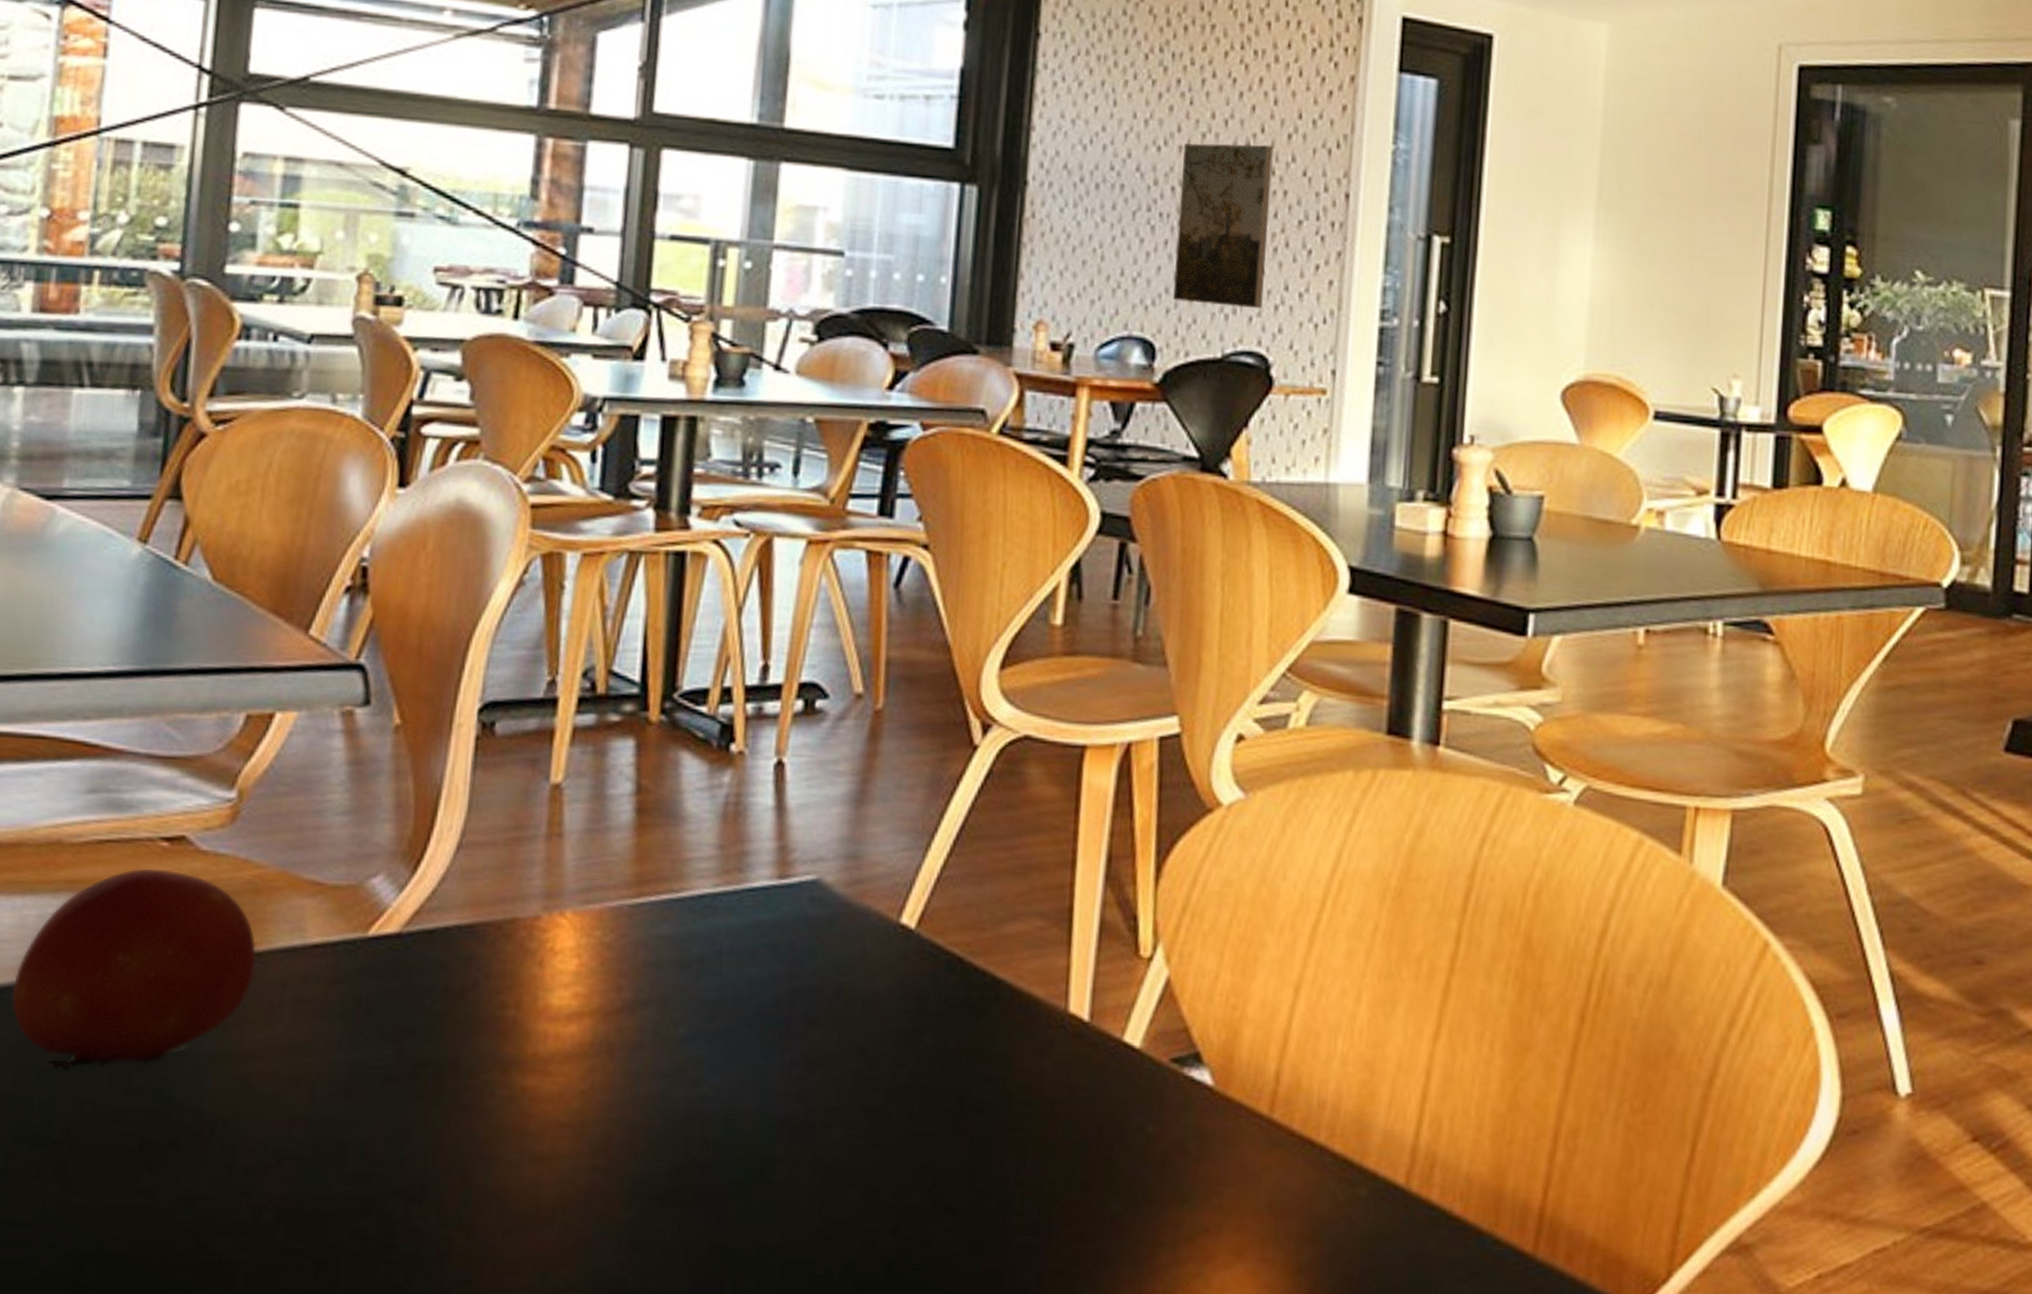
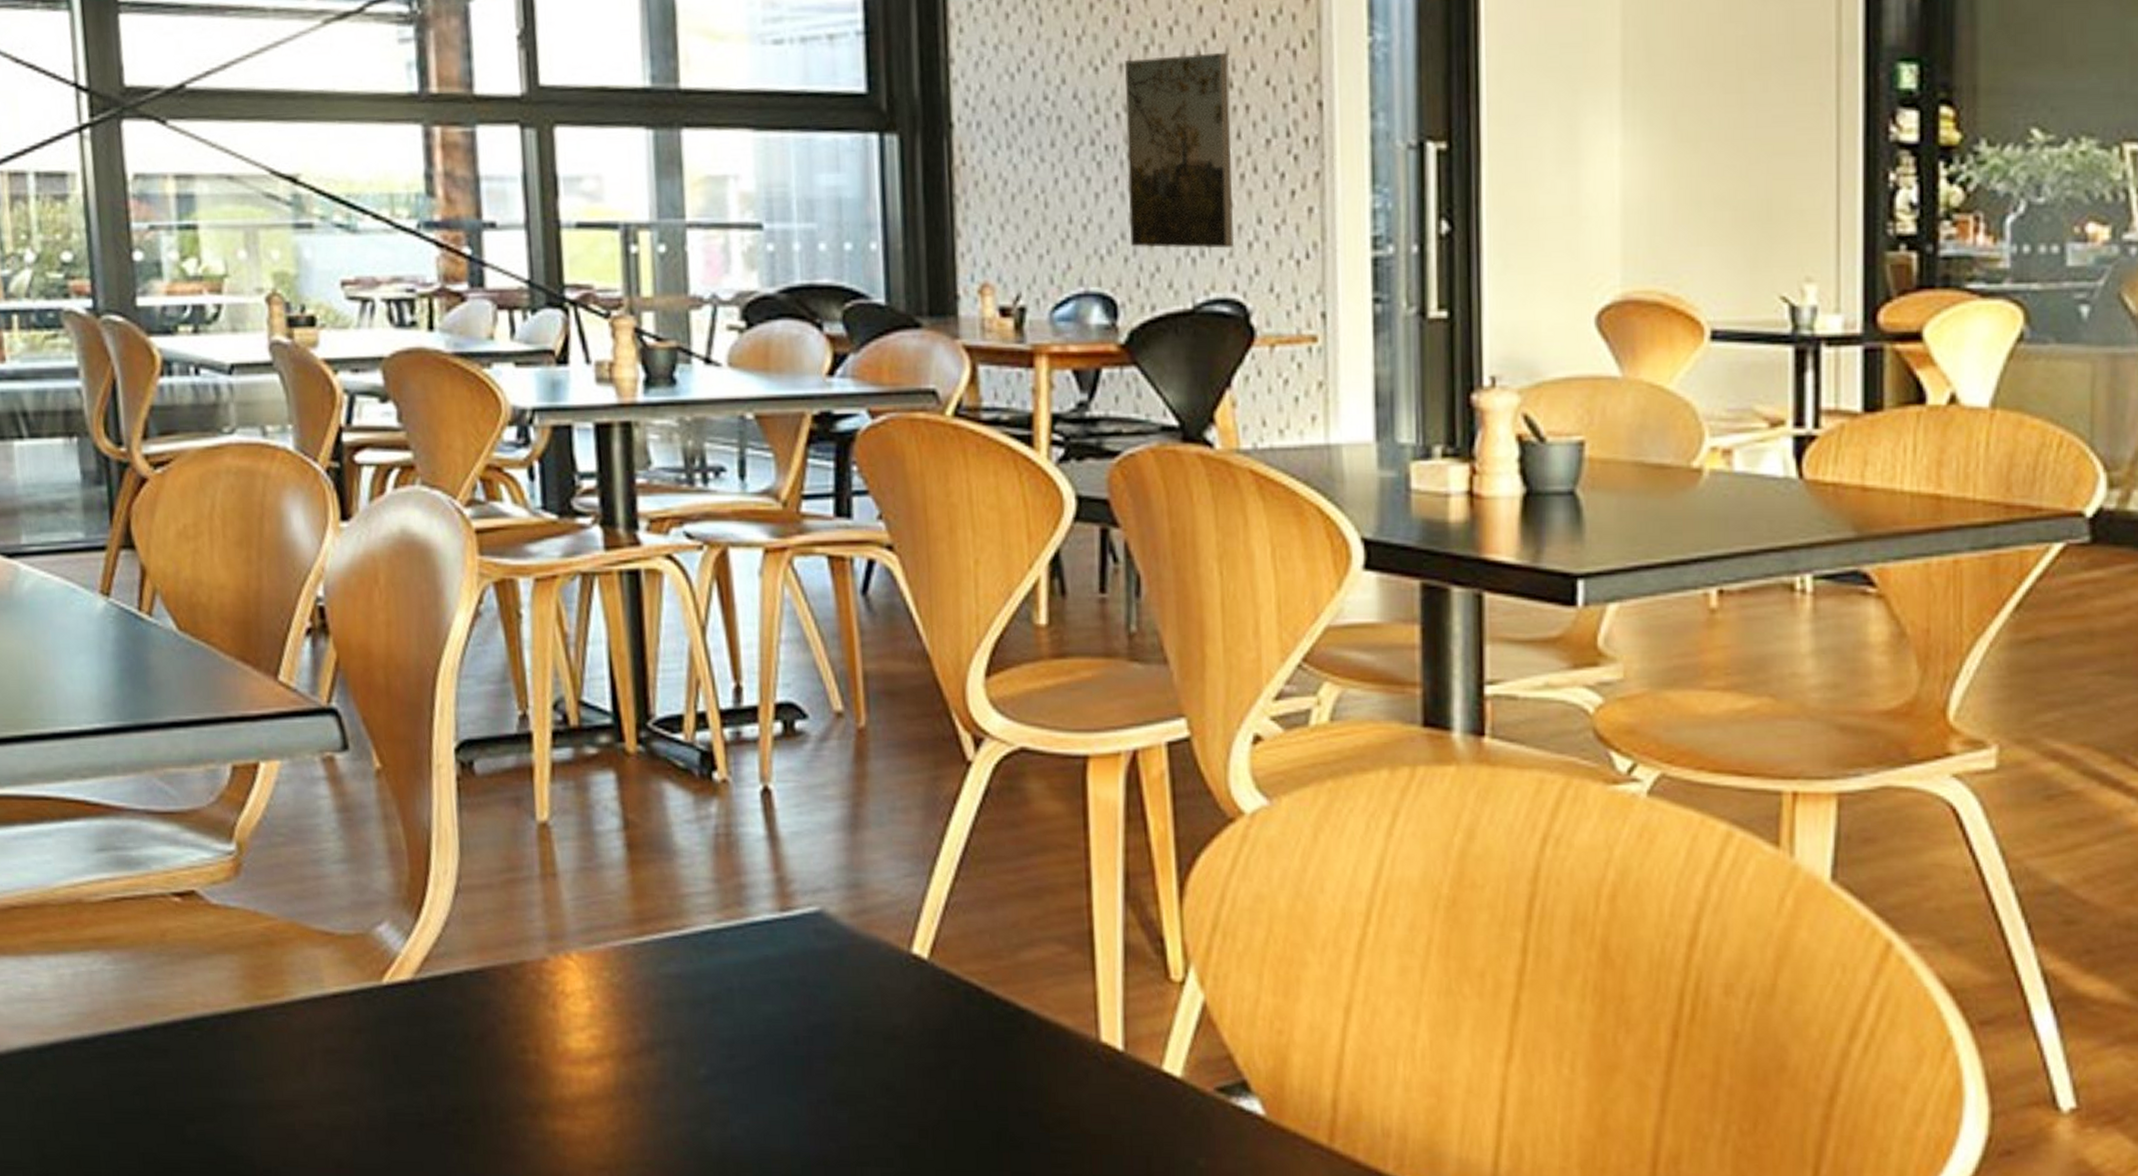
fruit: present [11,868,257,1069] -> none [61,924,282,1122]

